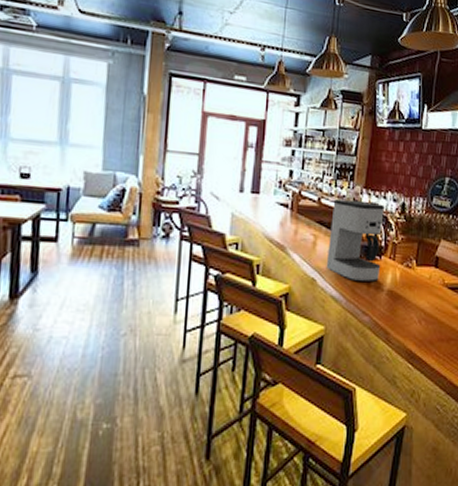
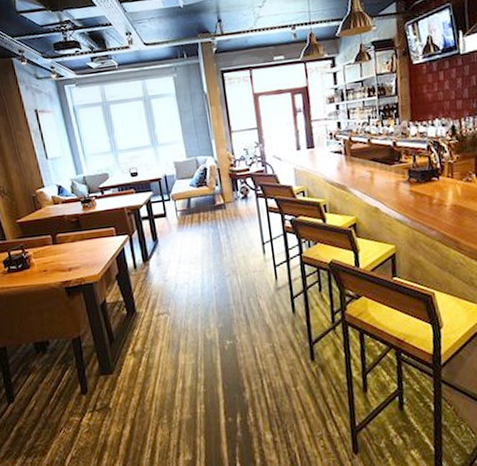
coffee maker: present [326,199,385,283] -> none [382,131,441,204]

